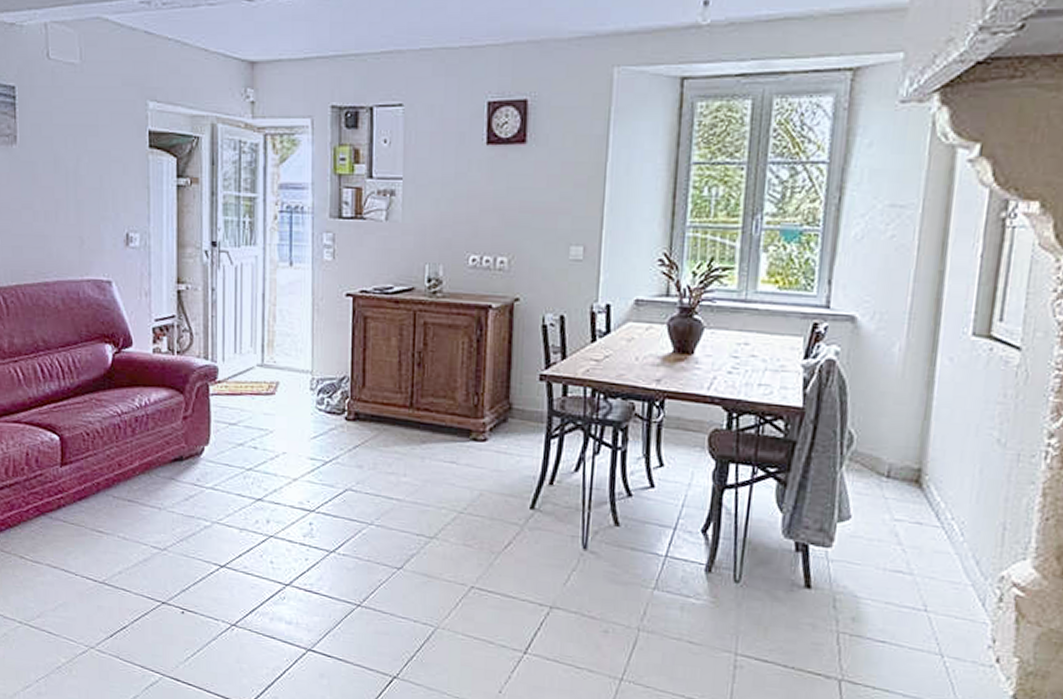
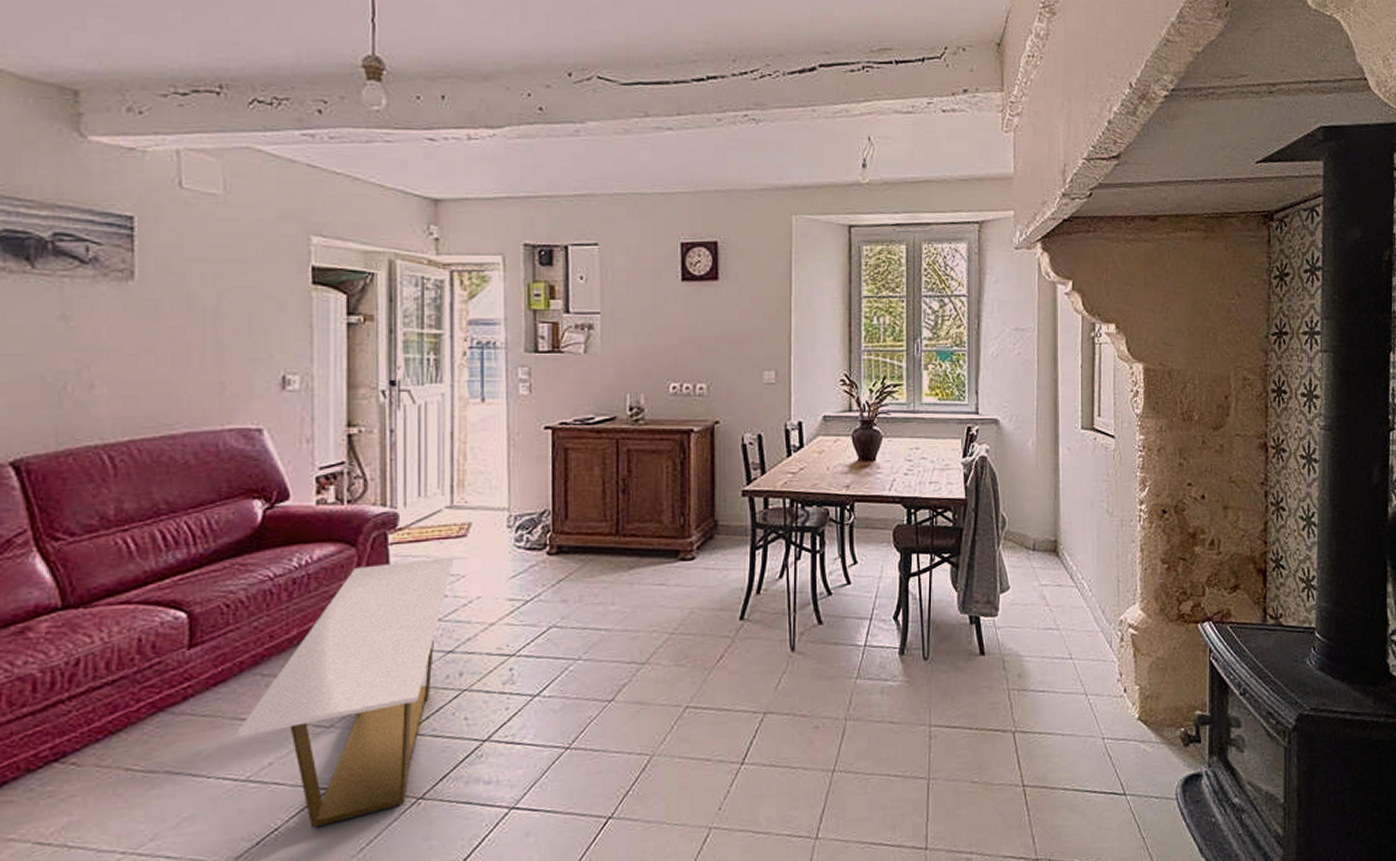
coffee table: none [96,411,264,633] -> present [237,556,454,828]

